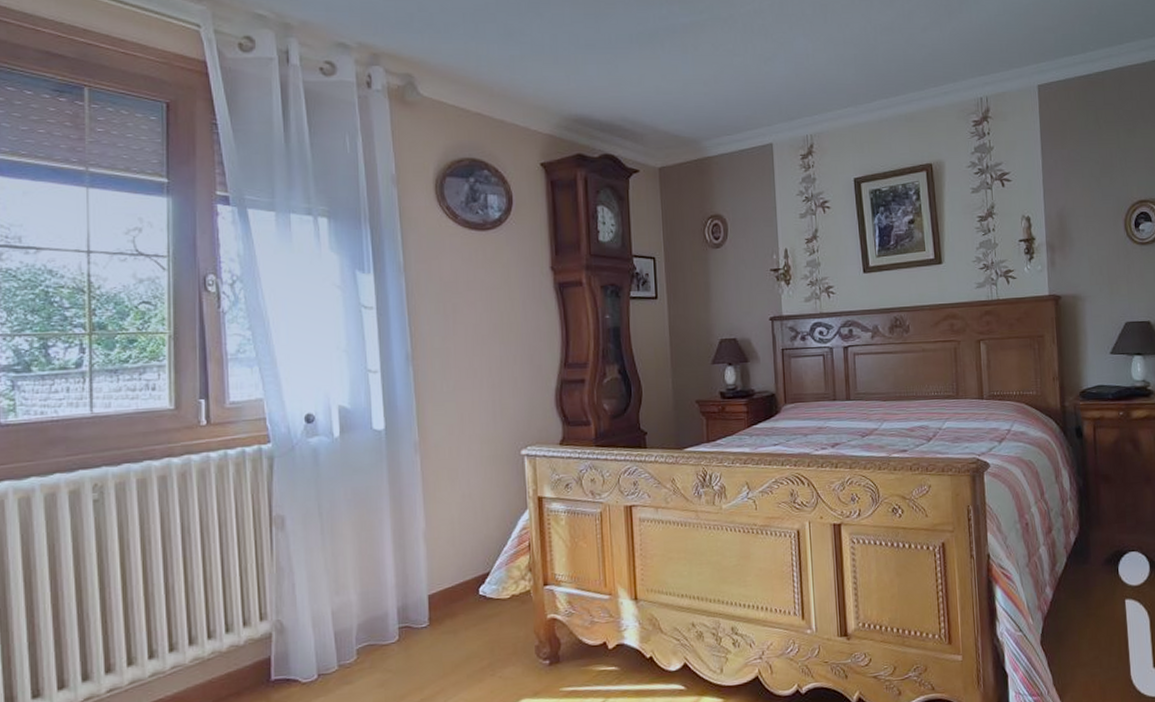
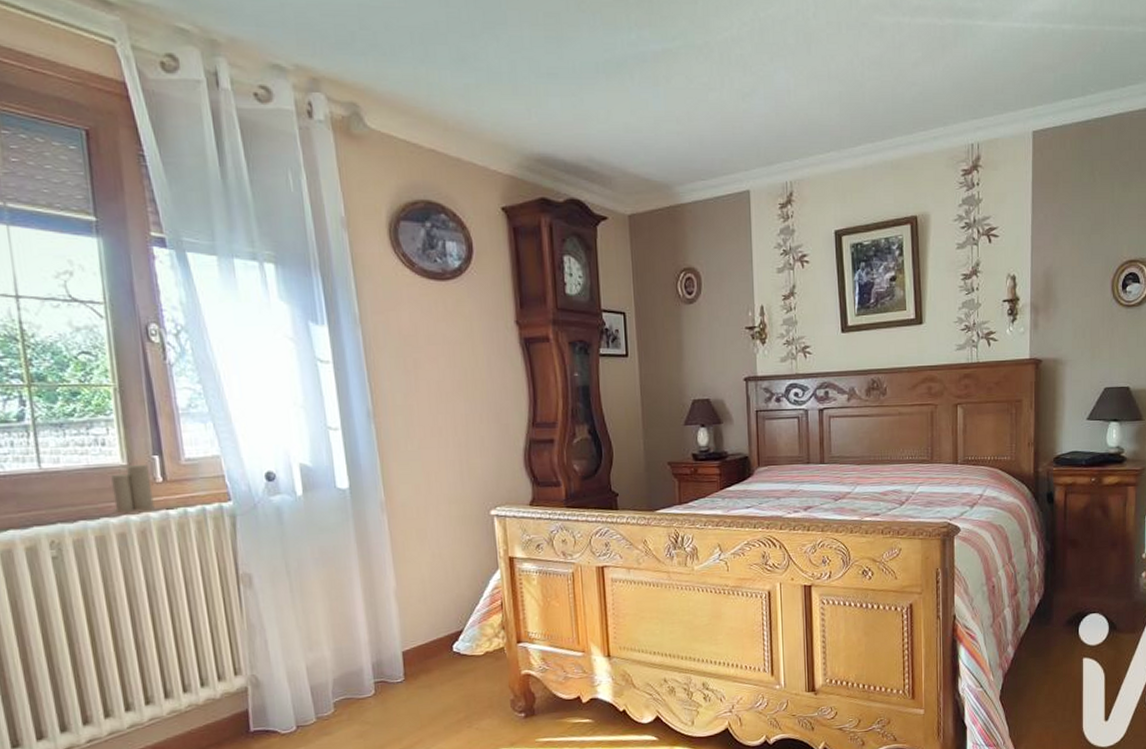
candle: none [156,405,196,457] -> present [111,461,155,514]

